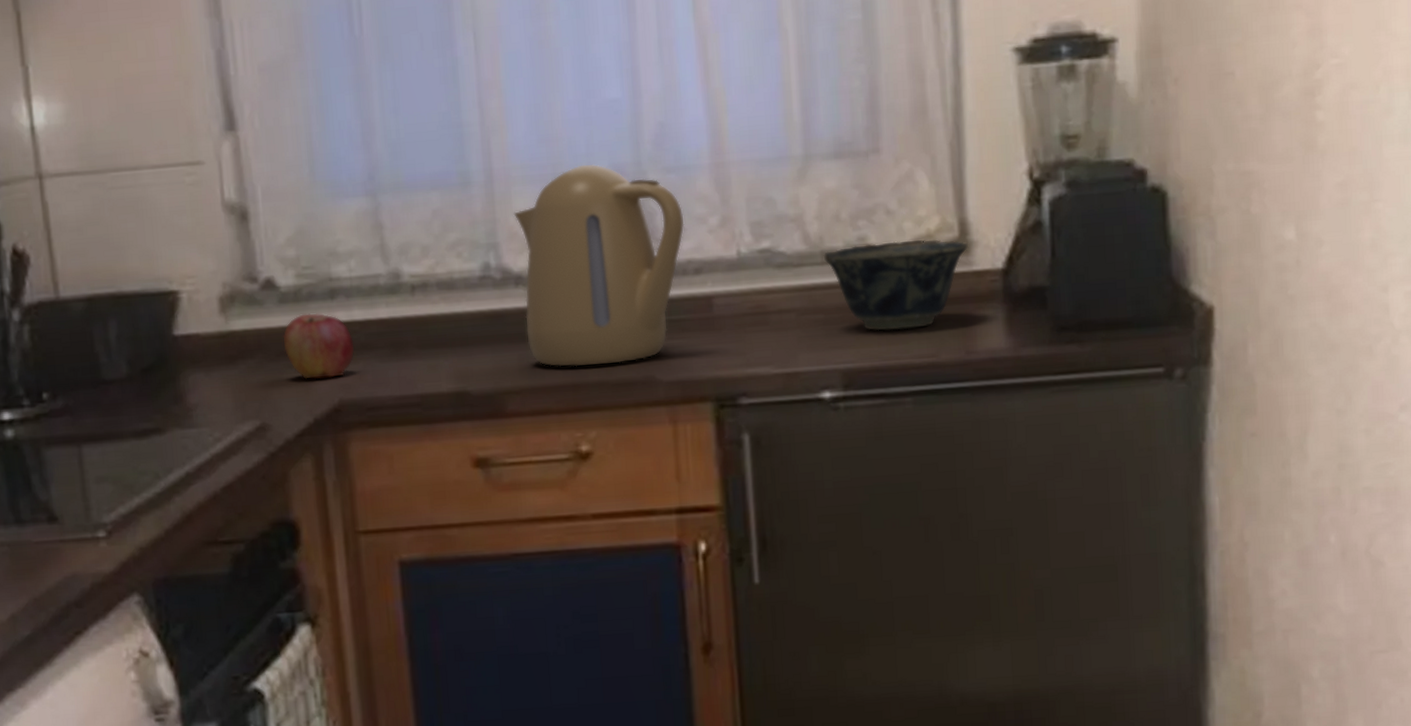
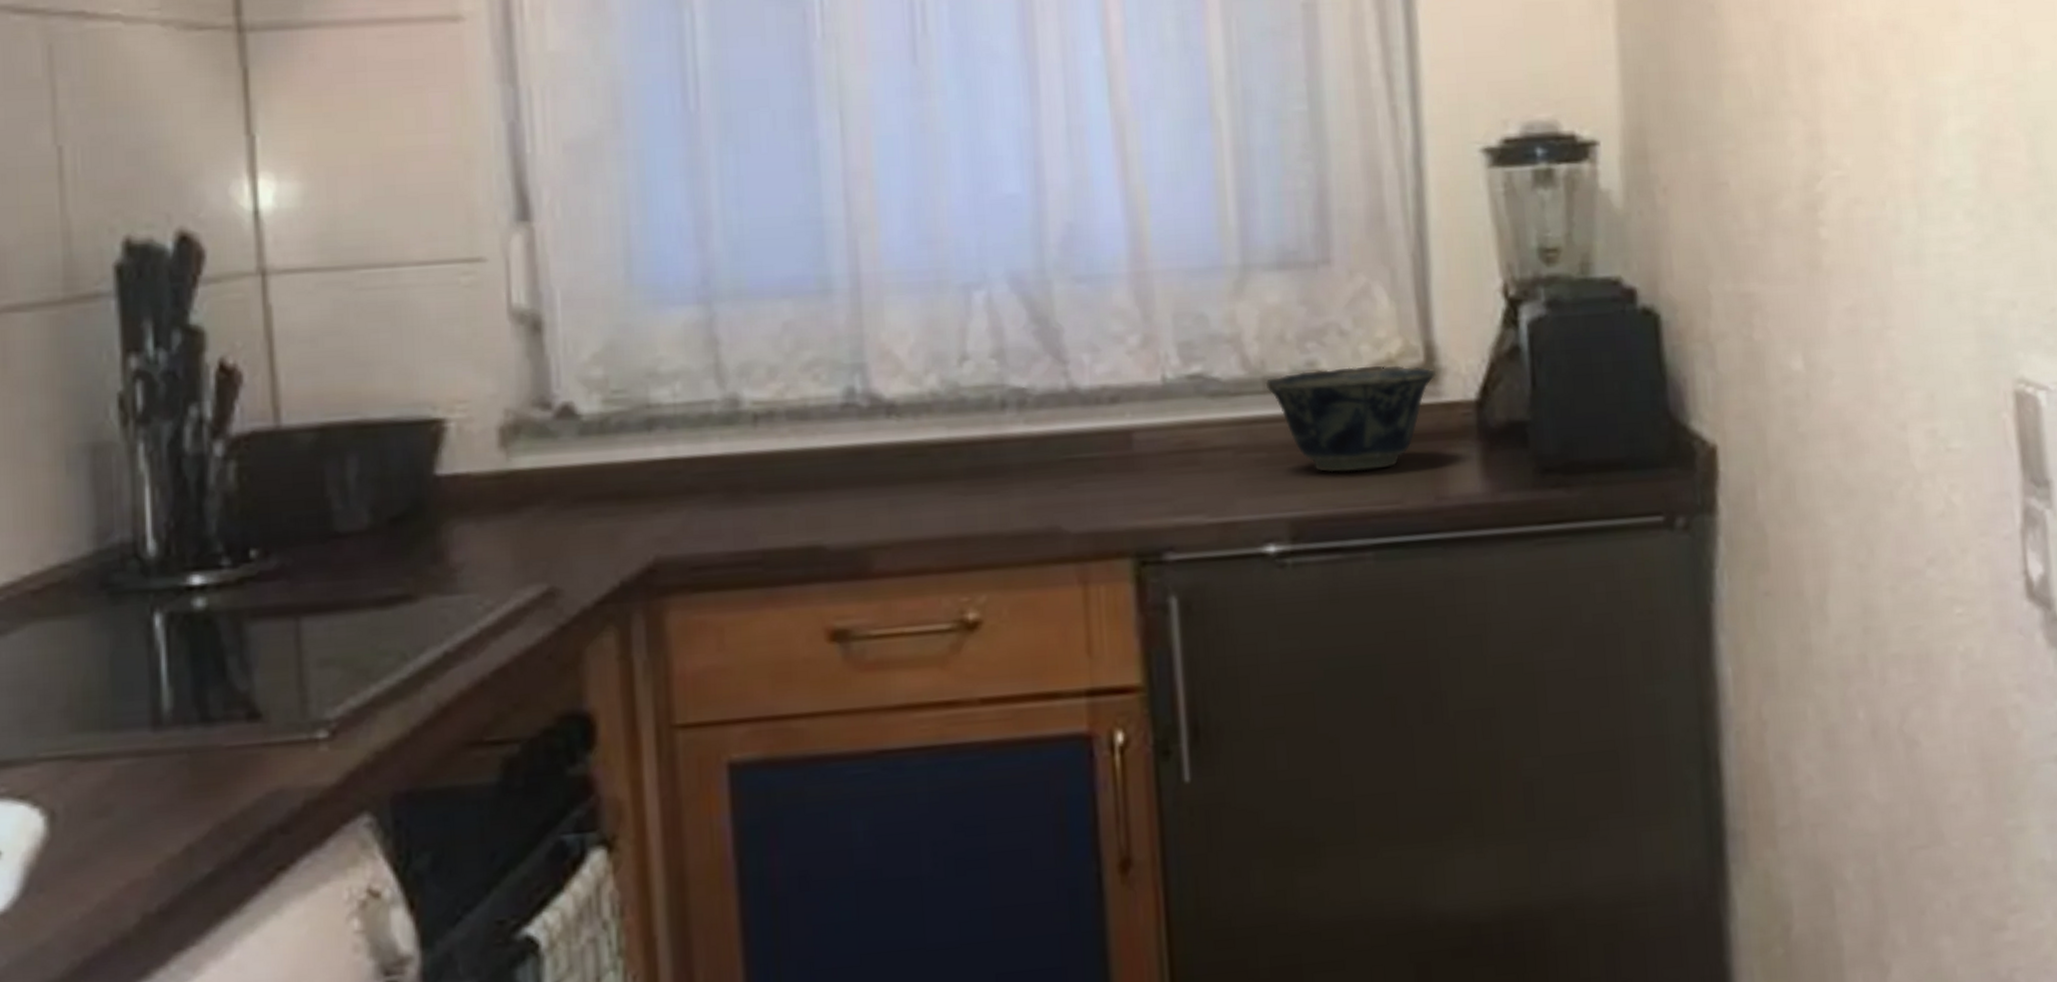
apple: present [283,313,355,379] -> none [582,448,677,531]
kettle: present [513,164,685,367] -> none [885,270,1098,516]

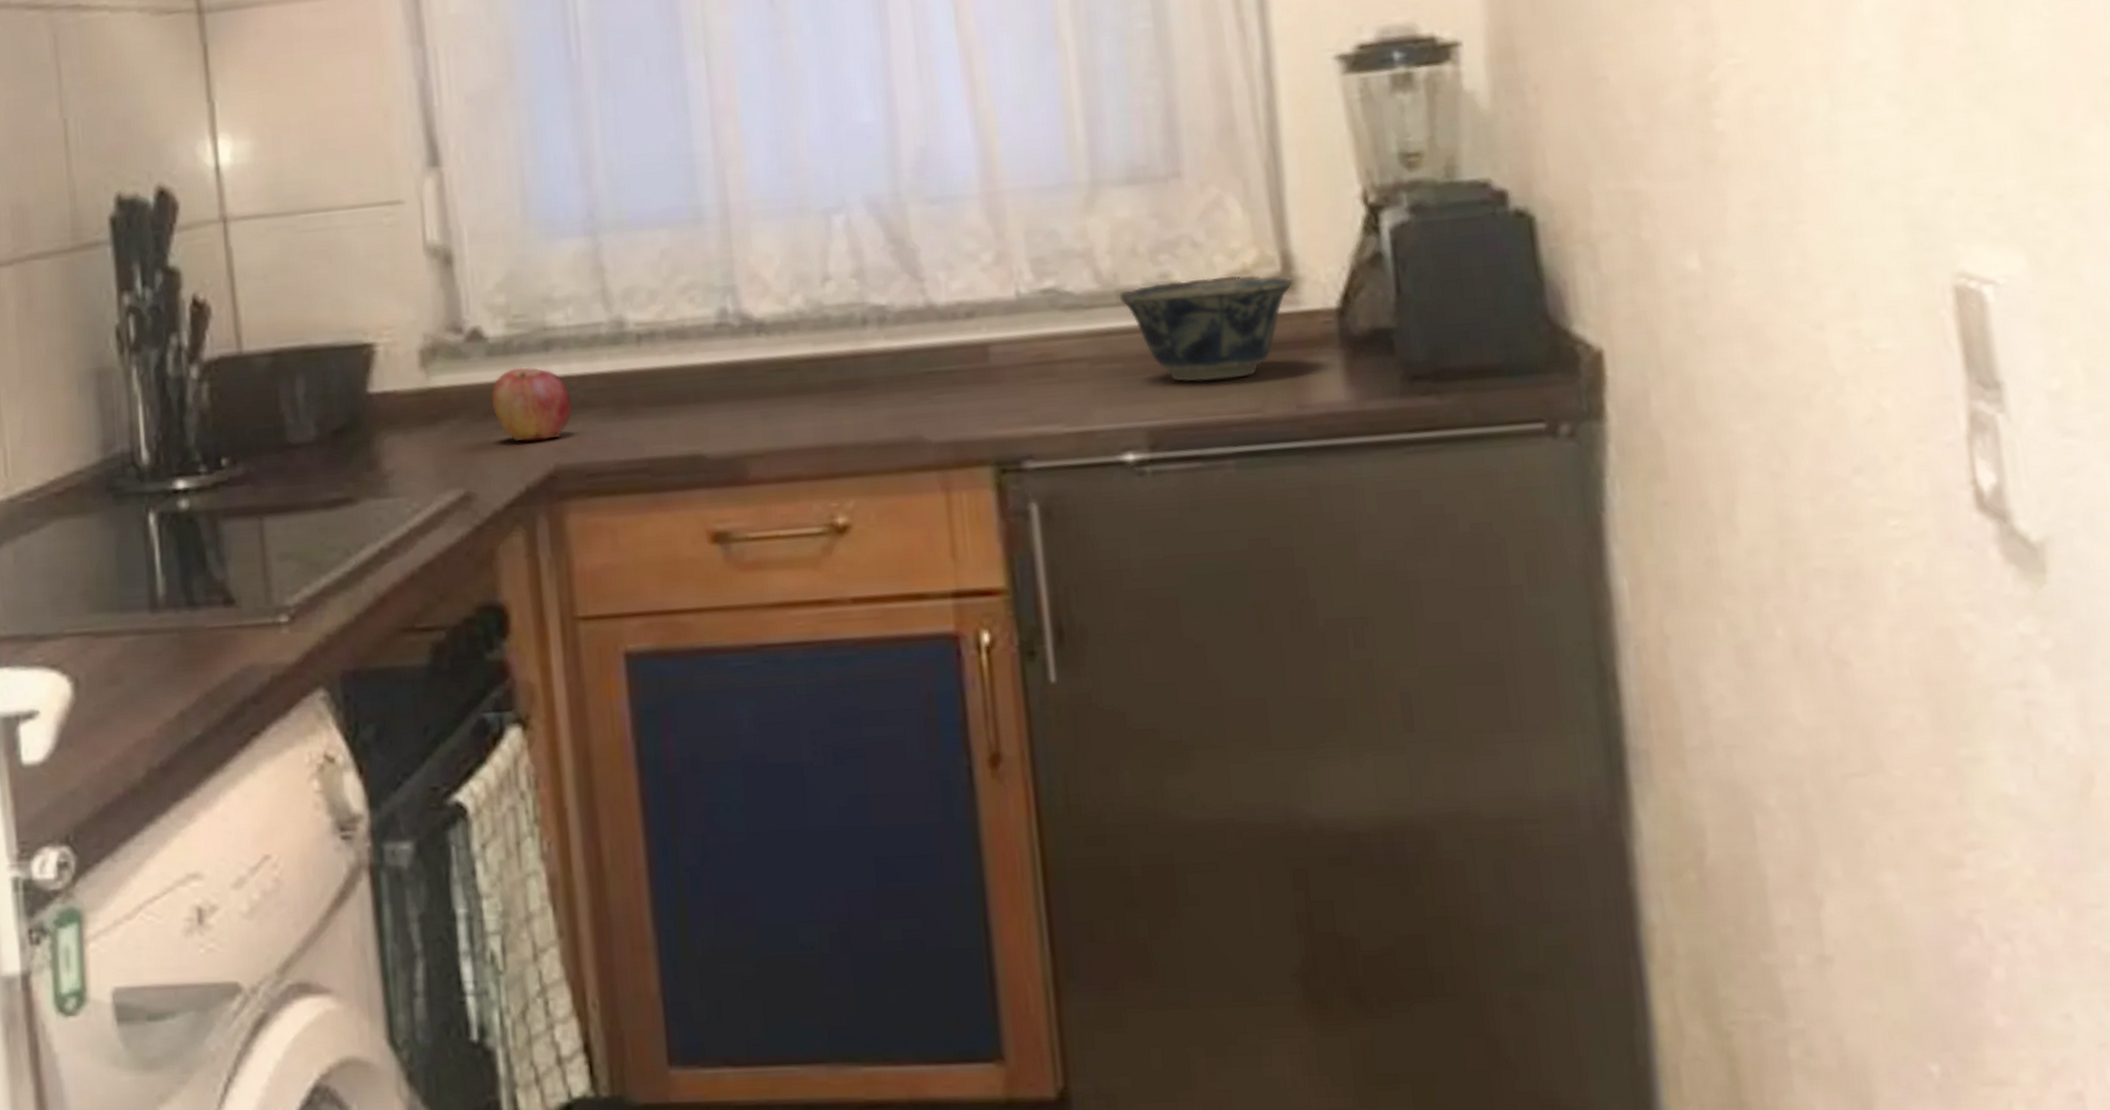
apple: none [582,448,677,531] -> present [491,367,573,442]

